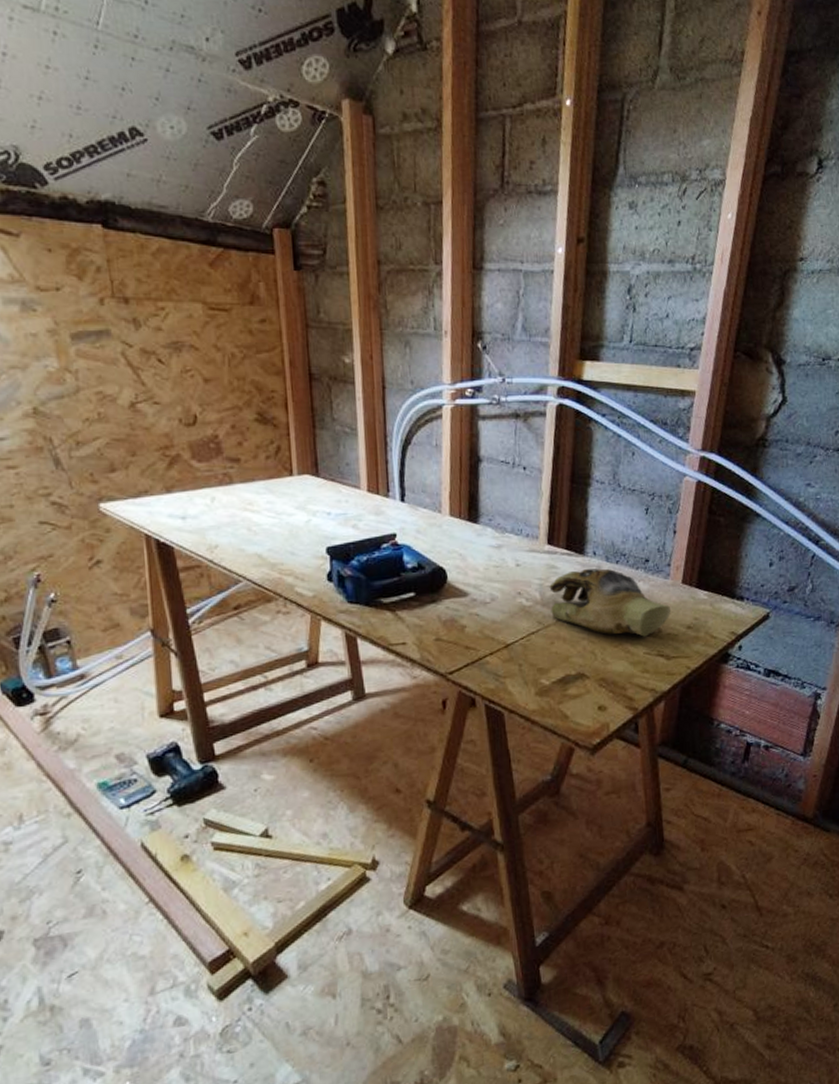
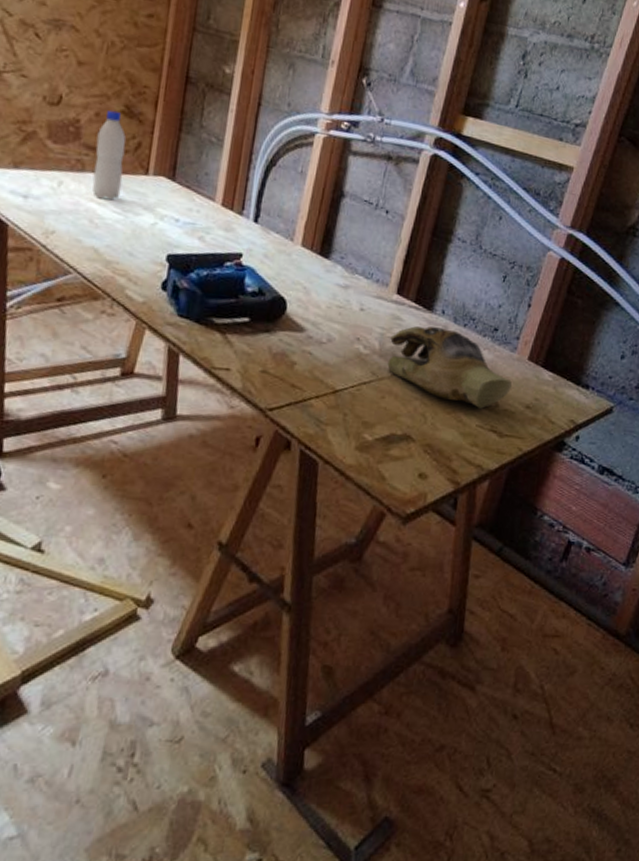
water bottle: none [237,419,271,507] -> present [92,109,127,201]

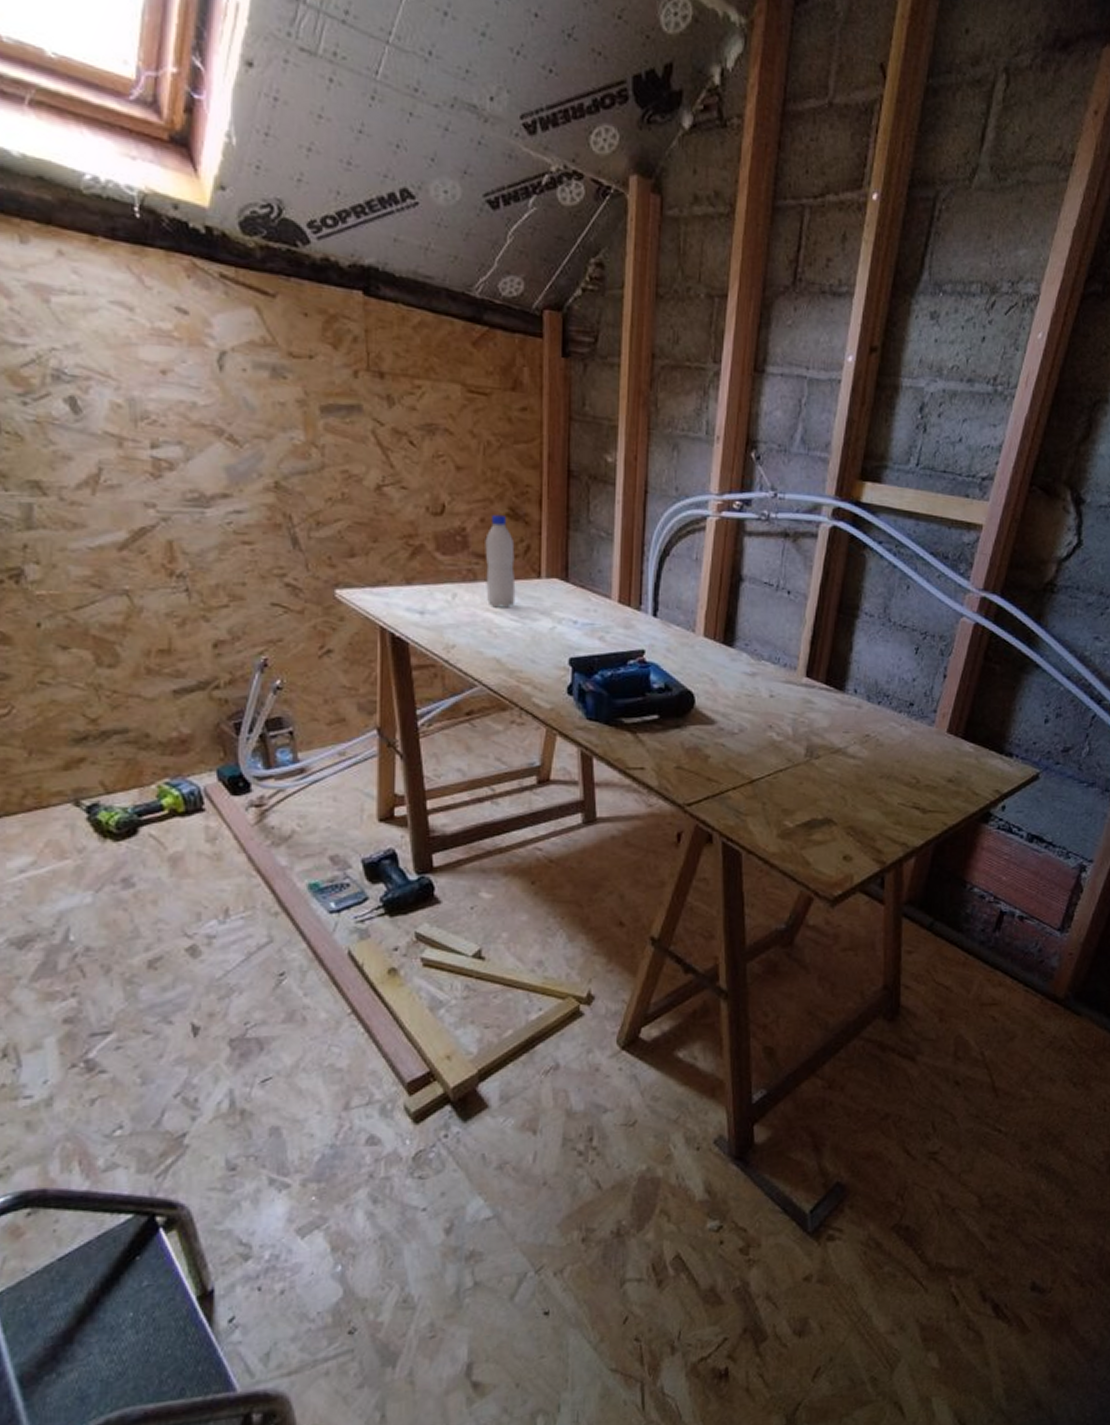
glove: present [387,325,512,409] -> none [802,706,932,786]

